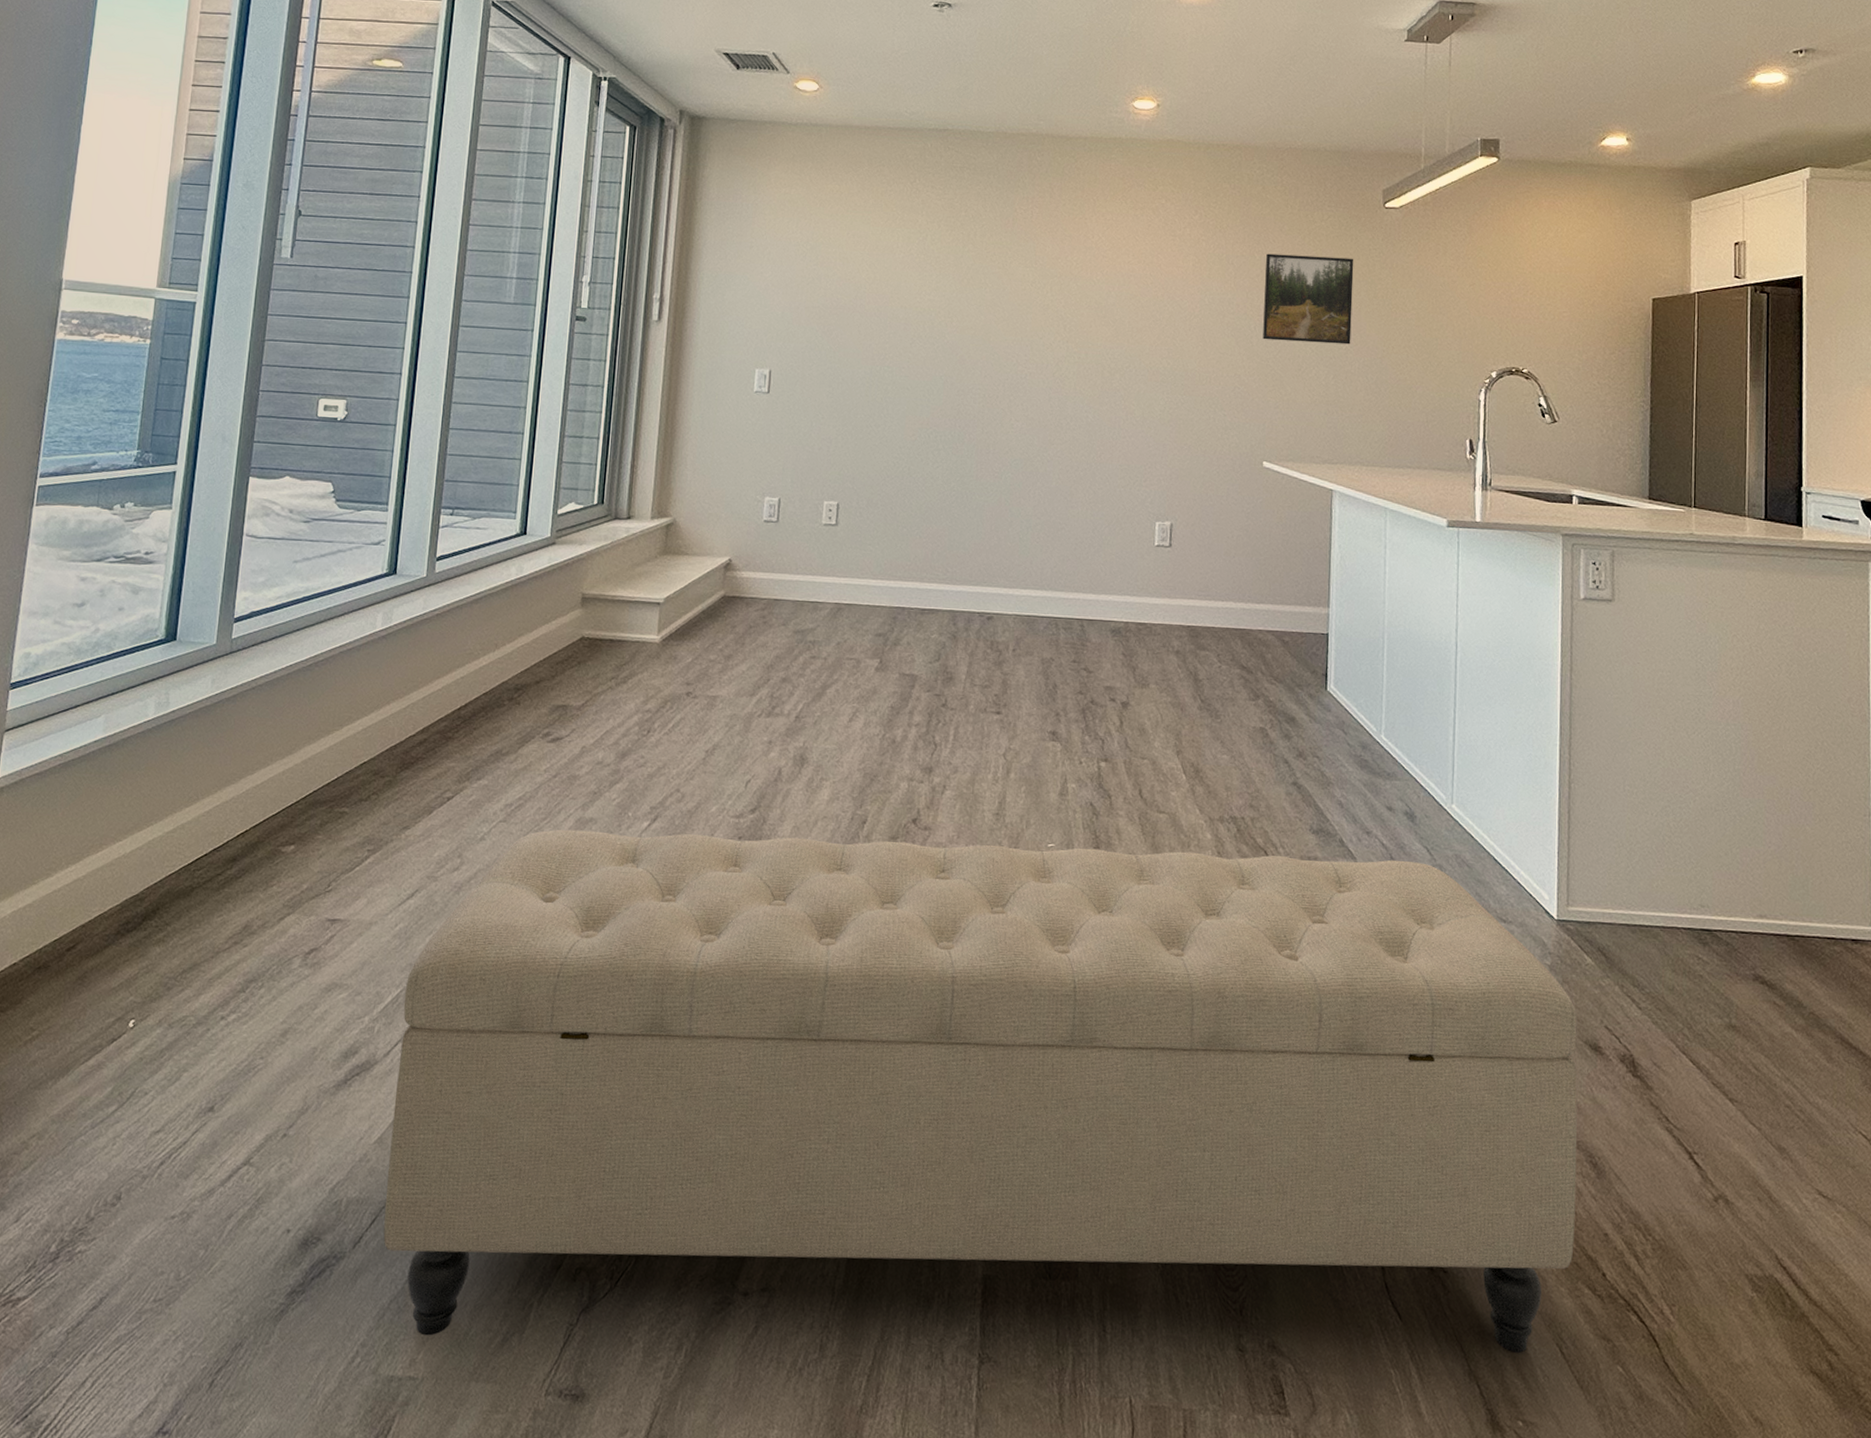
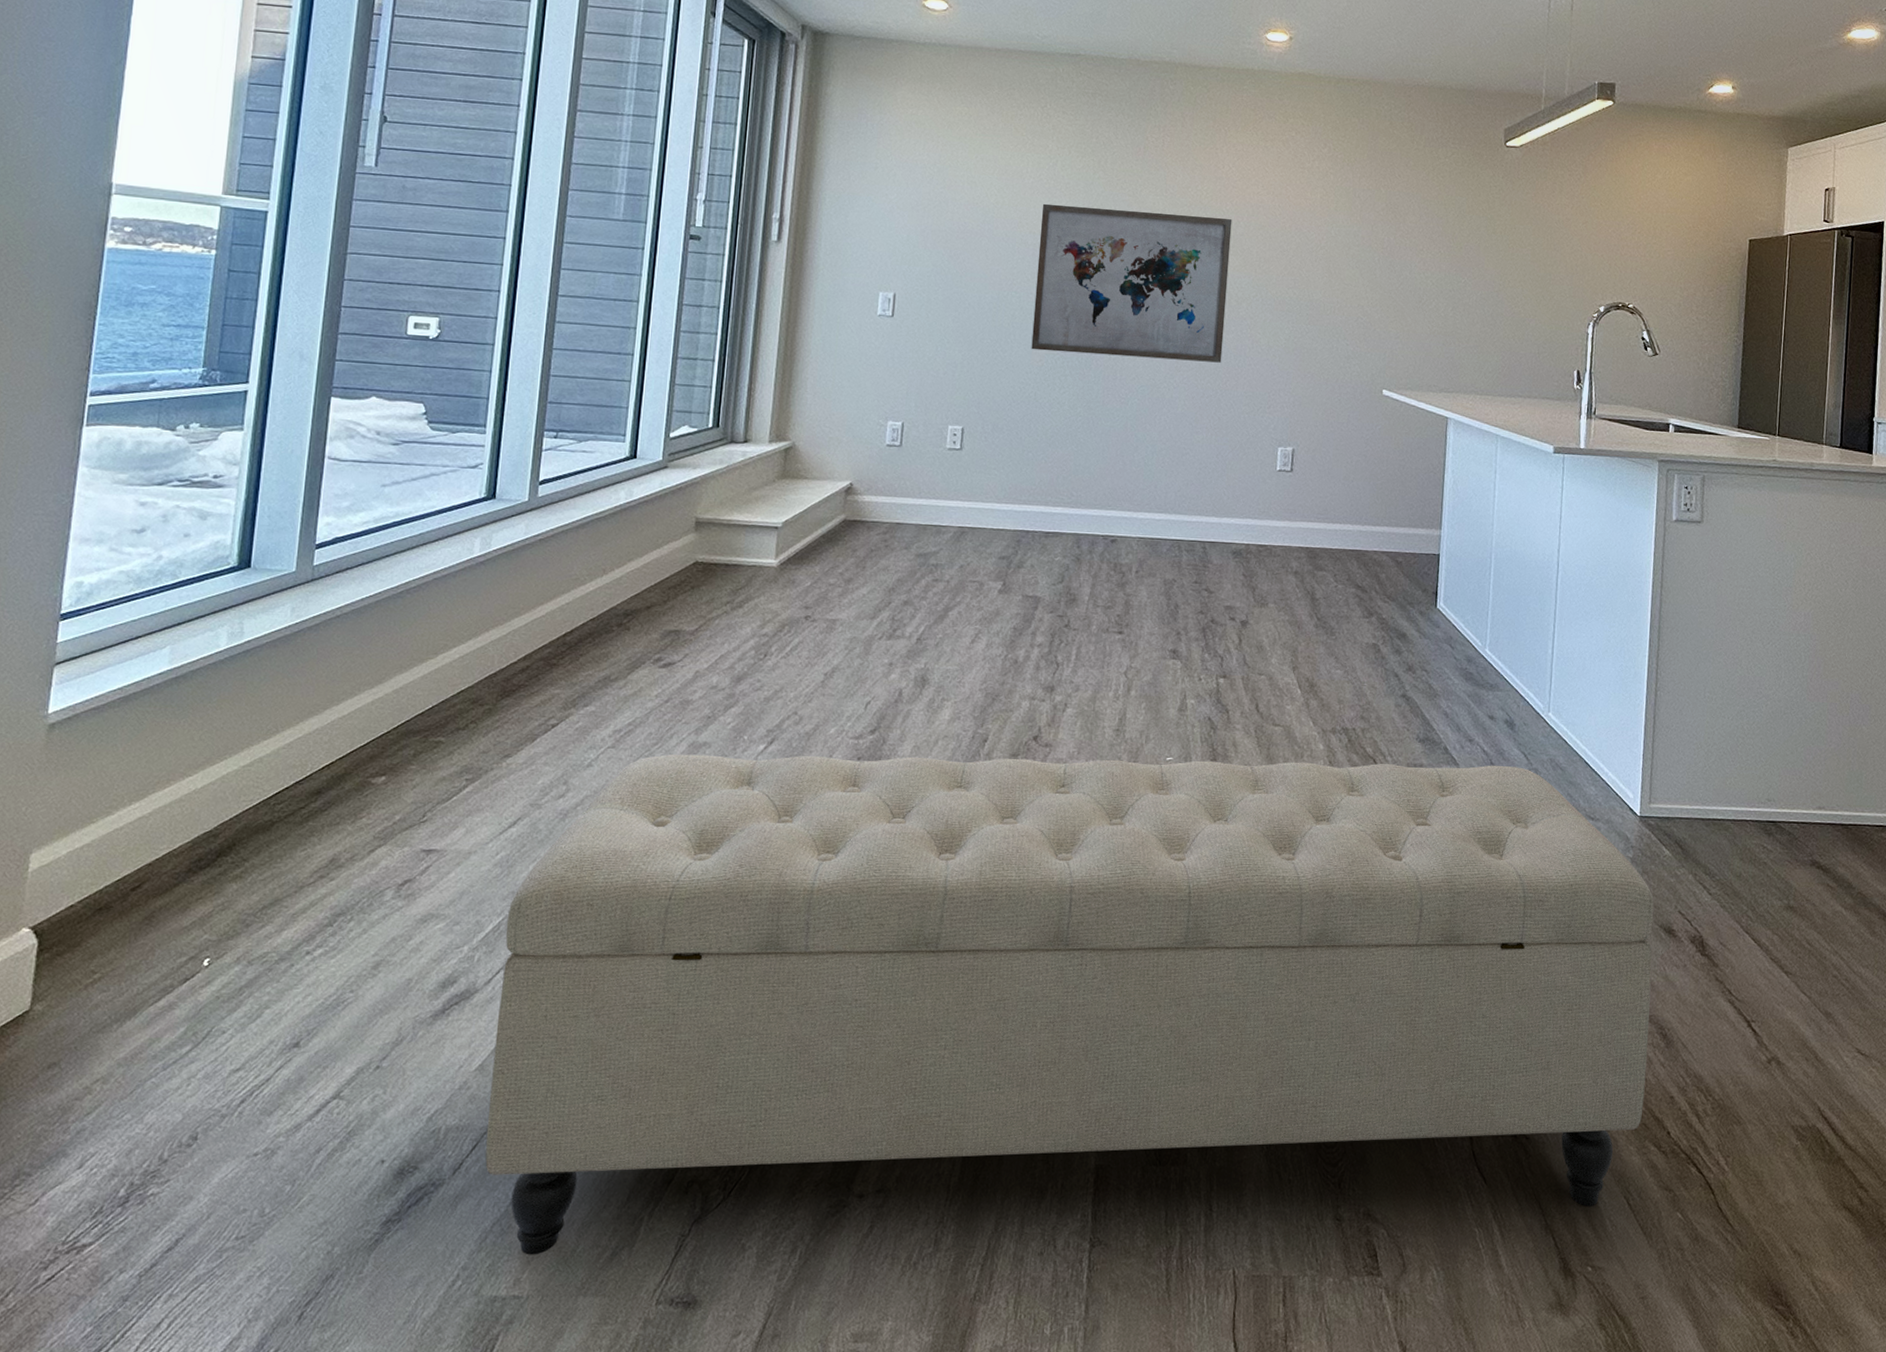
wall art: none [904,278,1103,435] -> present [1031,203,1232,363]
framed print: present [1263,253,1354,345] -> none [1386,188,1475,278]

